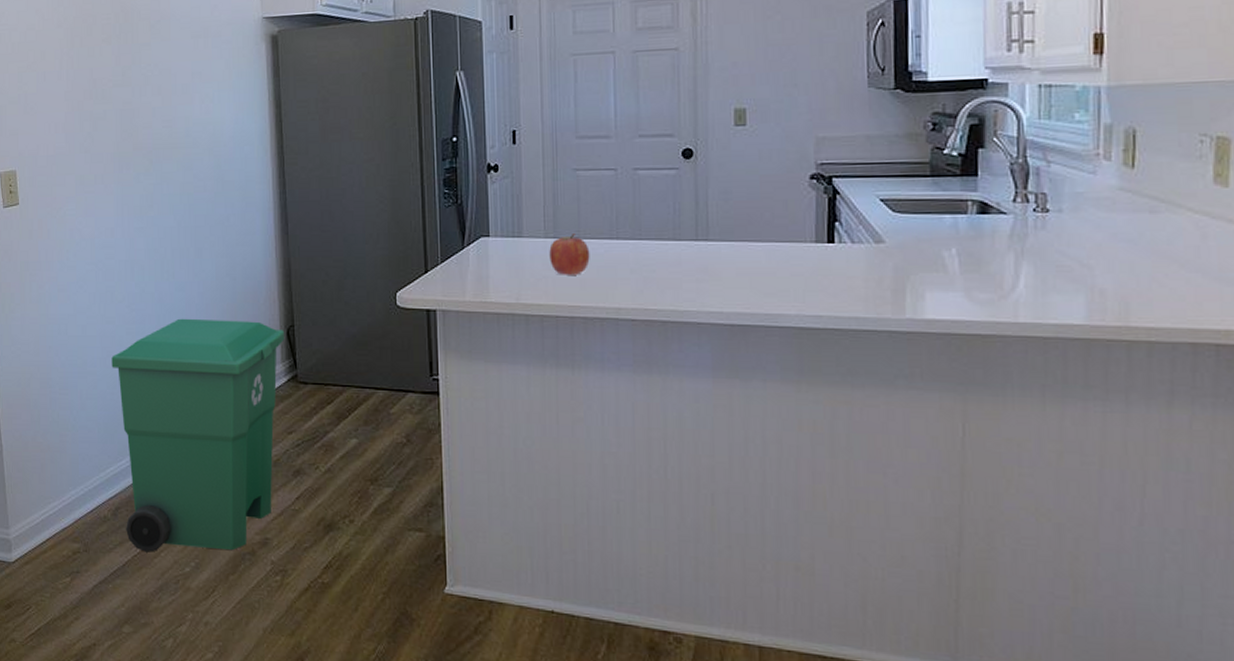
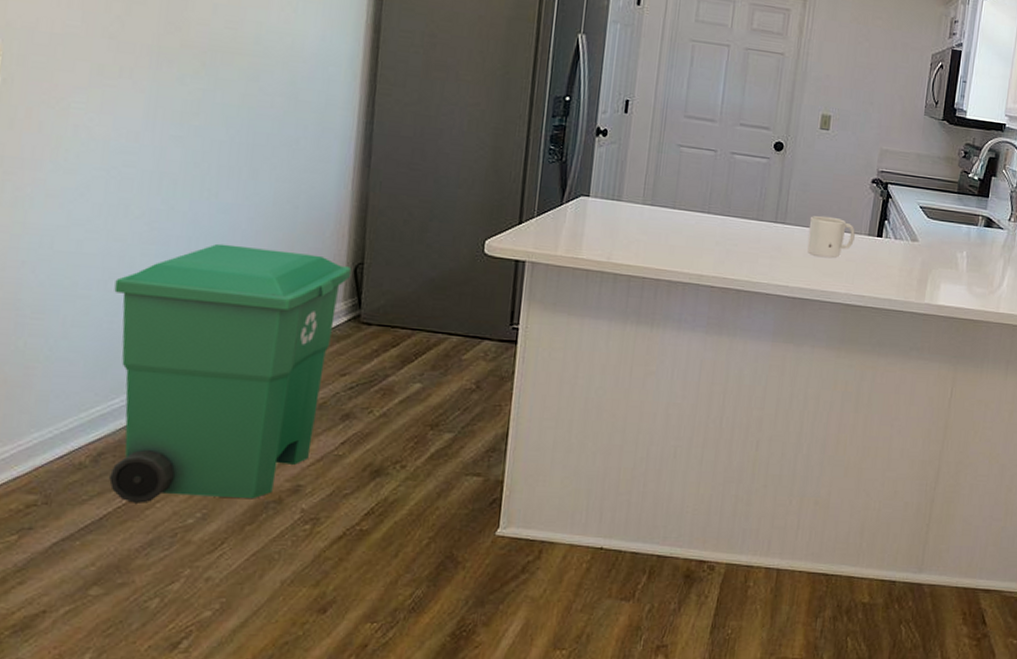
fruit: present [549,234,590,275] -> none [644,204,682,242]
mug: none [737,225,798,275] -> present [807,215,855,259]

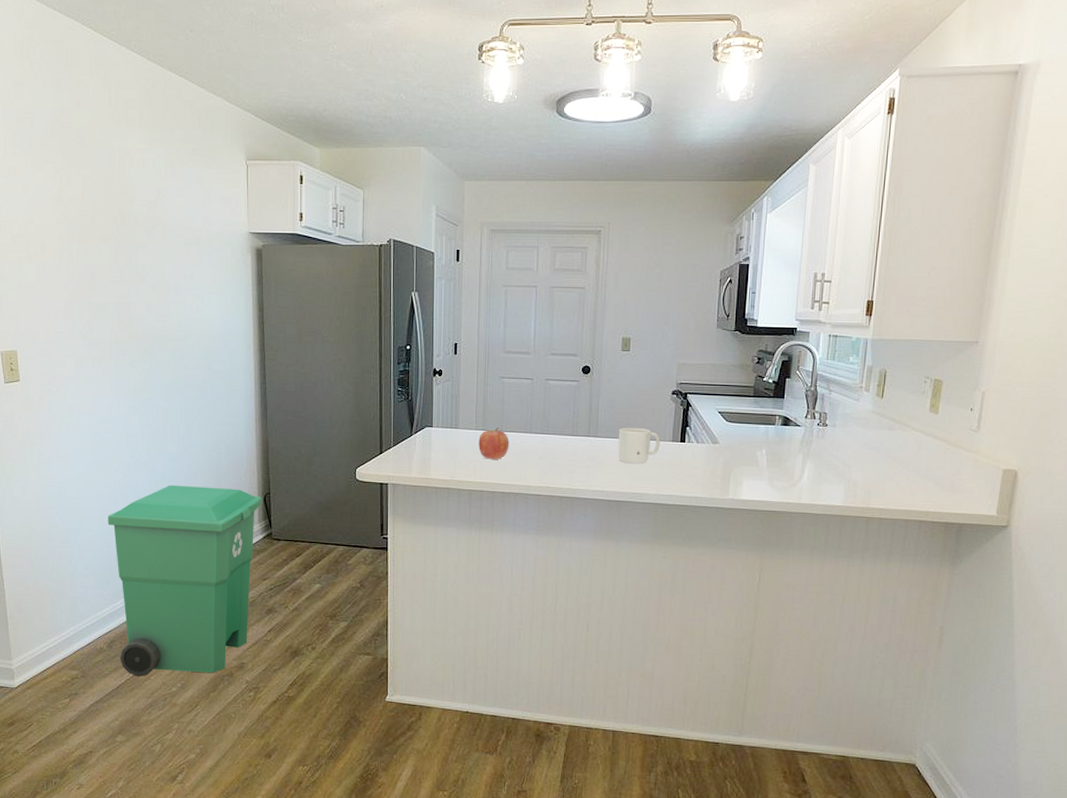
fruit: none [644,204,682,242] -> present [478,427,509,460]

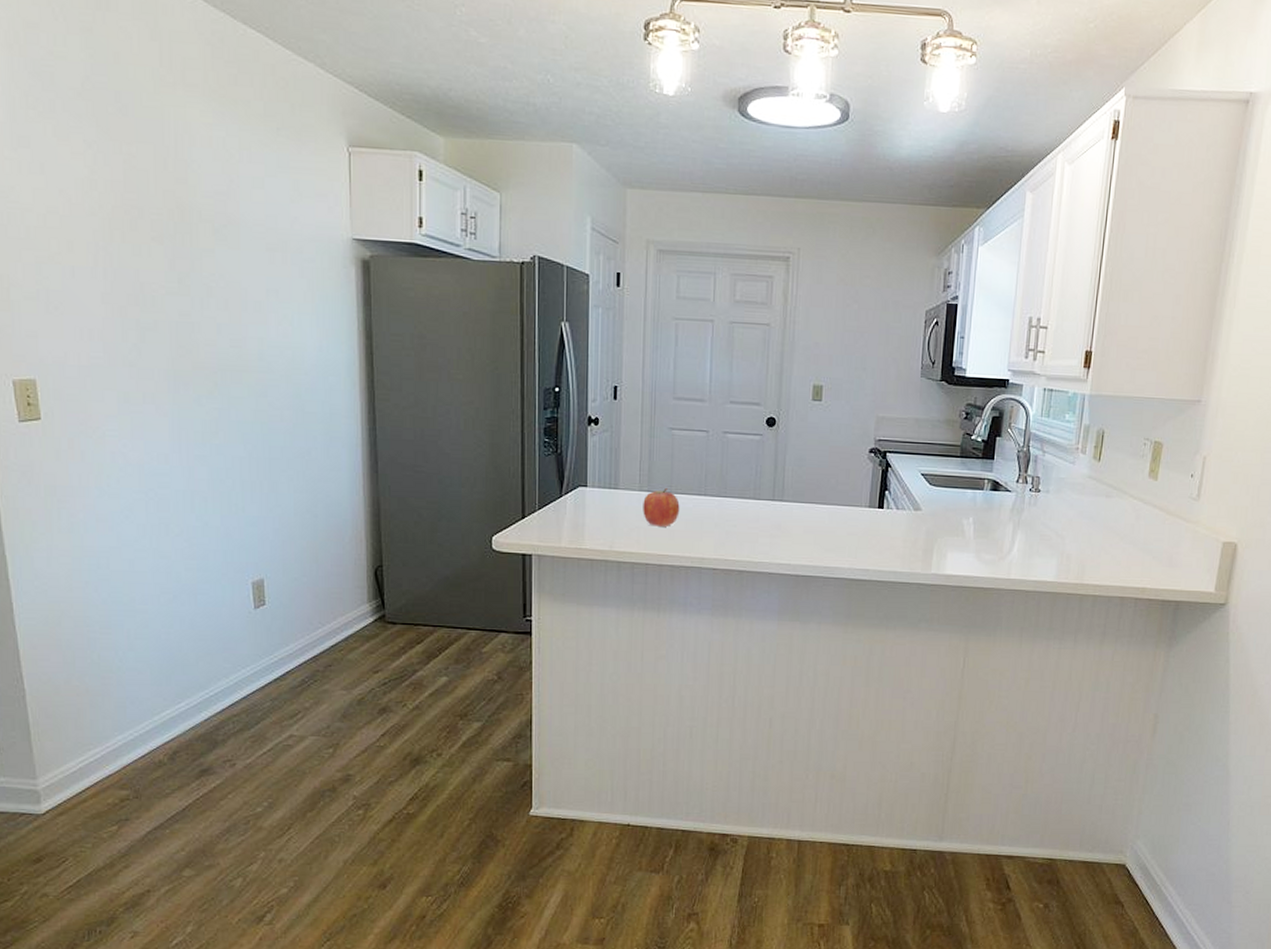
recycling bin: present [108,485,262,677] -> none [166,555,372,795]
mug: present [617,427,660,464] -> none [806,490,855,534]

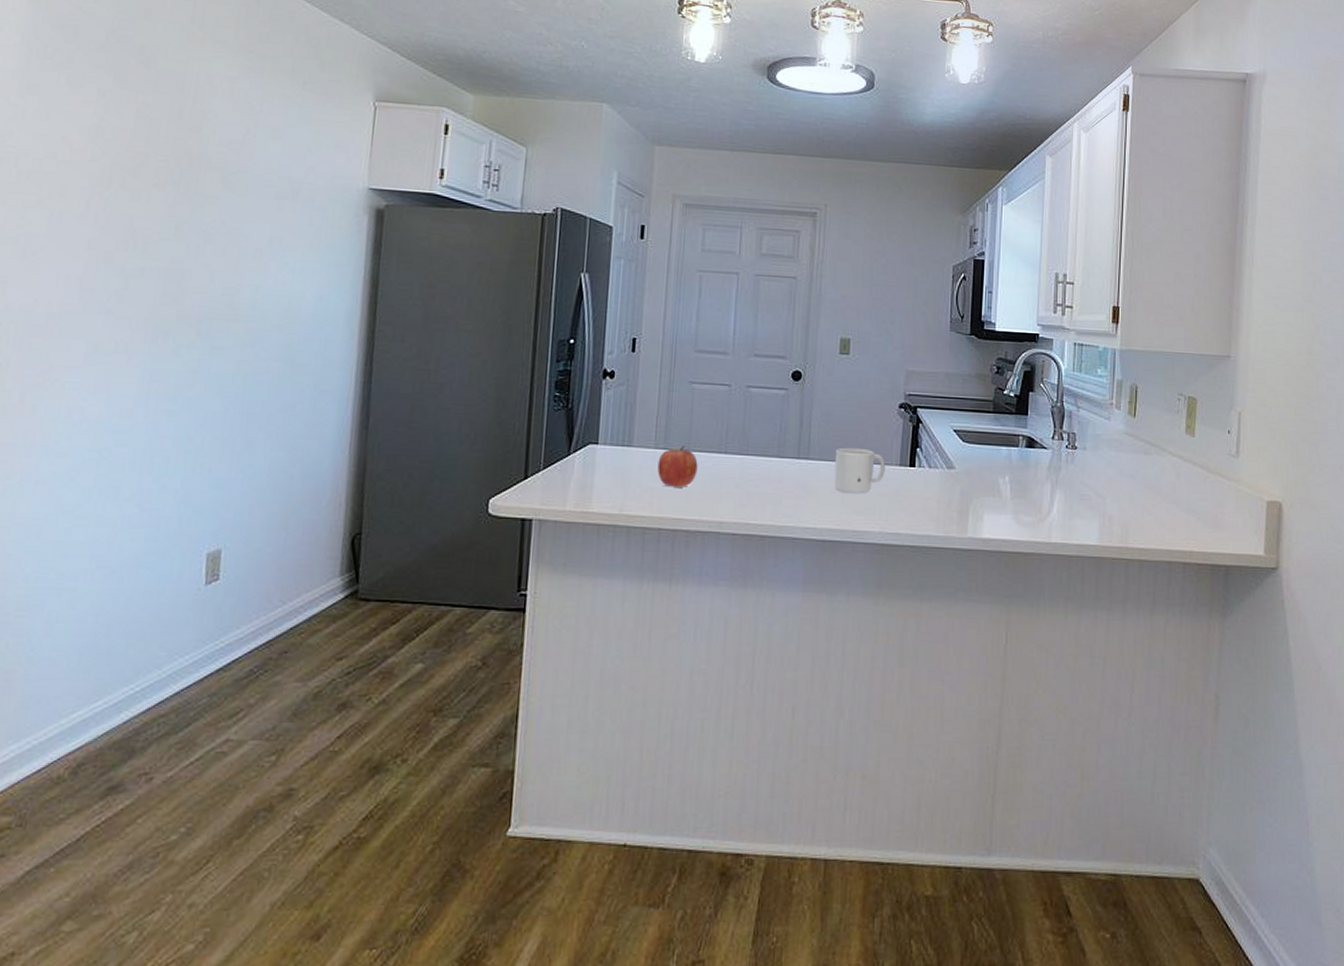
mug: none [806,490,855,534] -> present [834,447,885,494]

